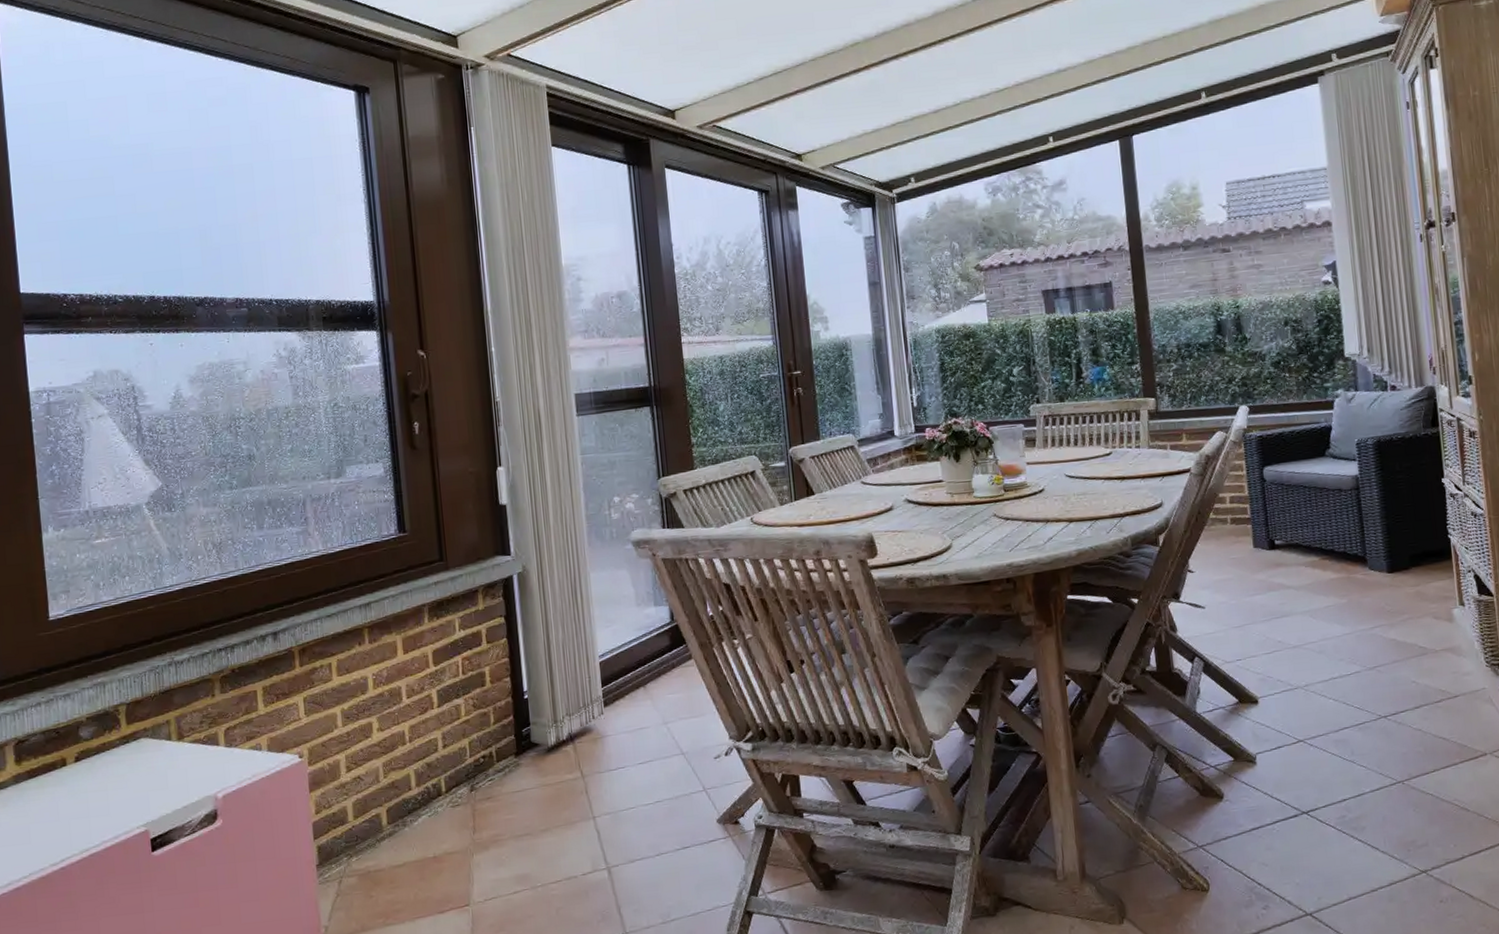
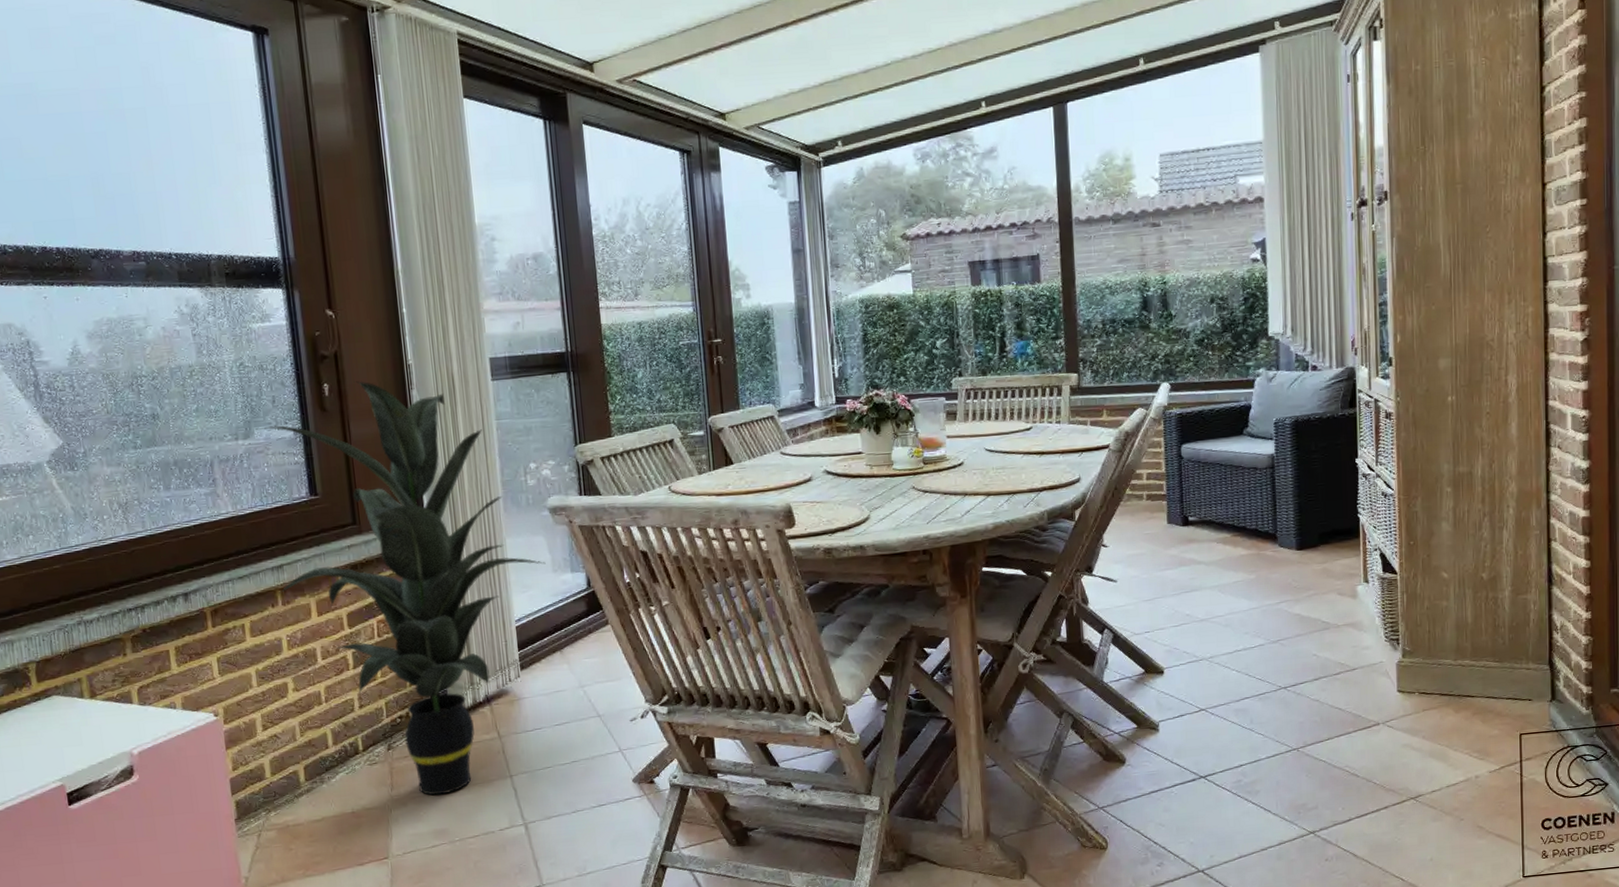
indoor plant: none [347,418,629,839] -> present [255,381,546,796]

